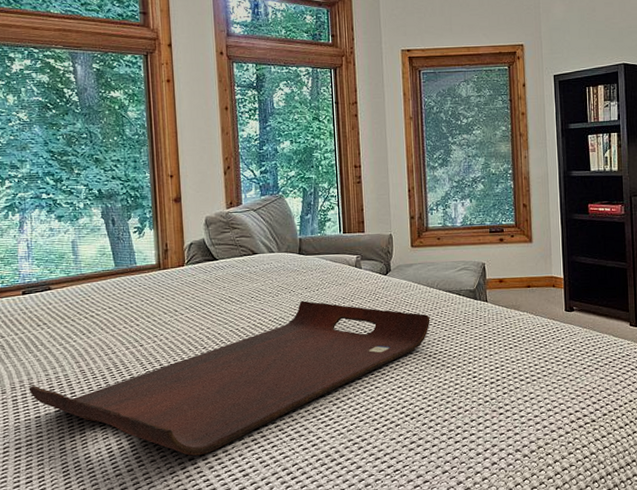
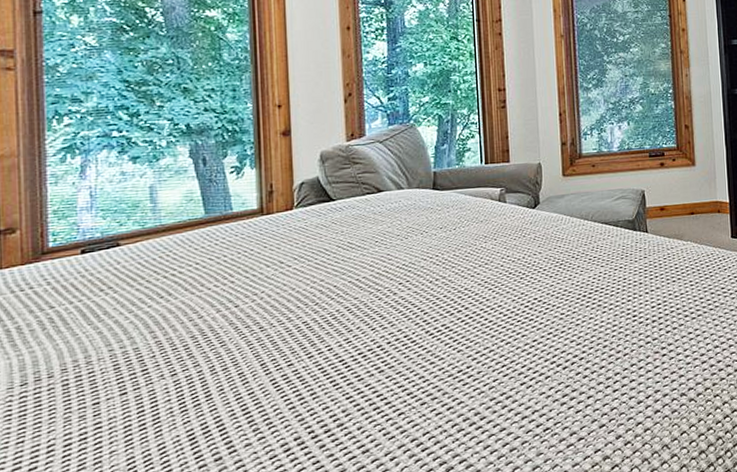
serving tray: present [28,300,430,456] -> none [85,242,585,435]

